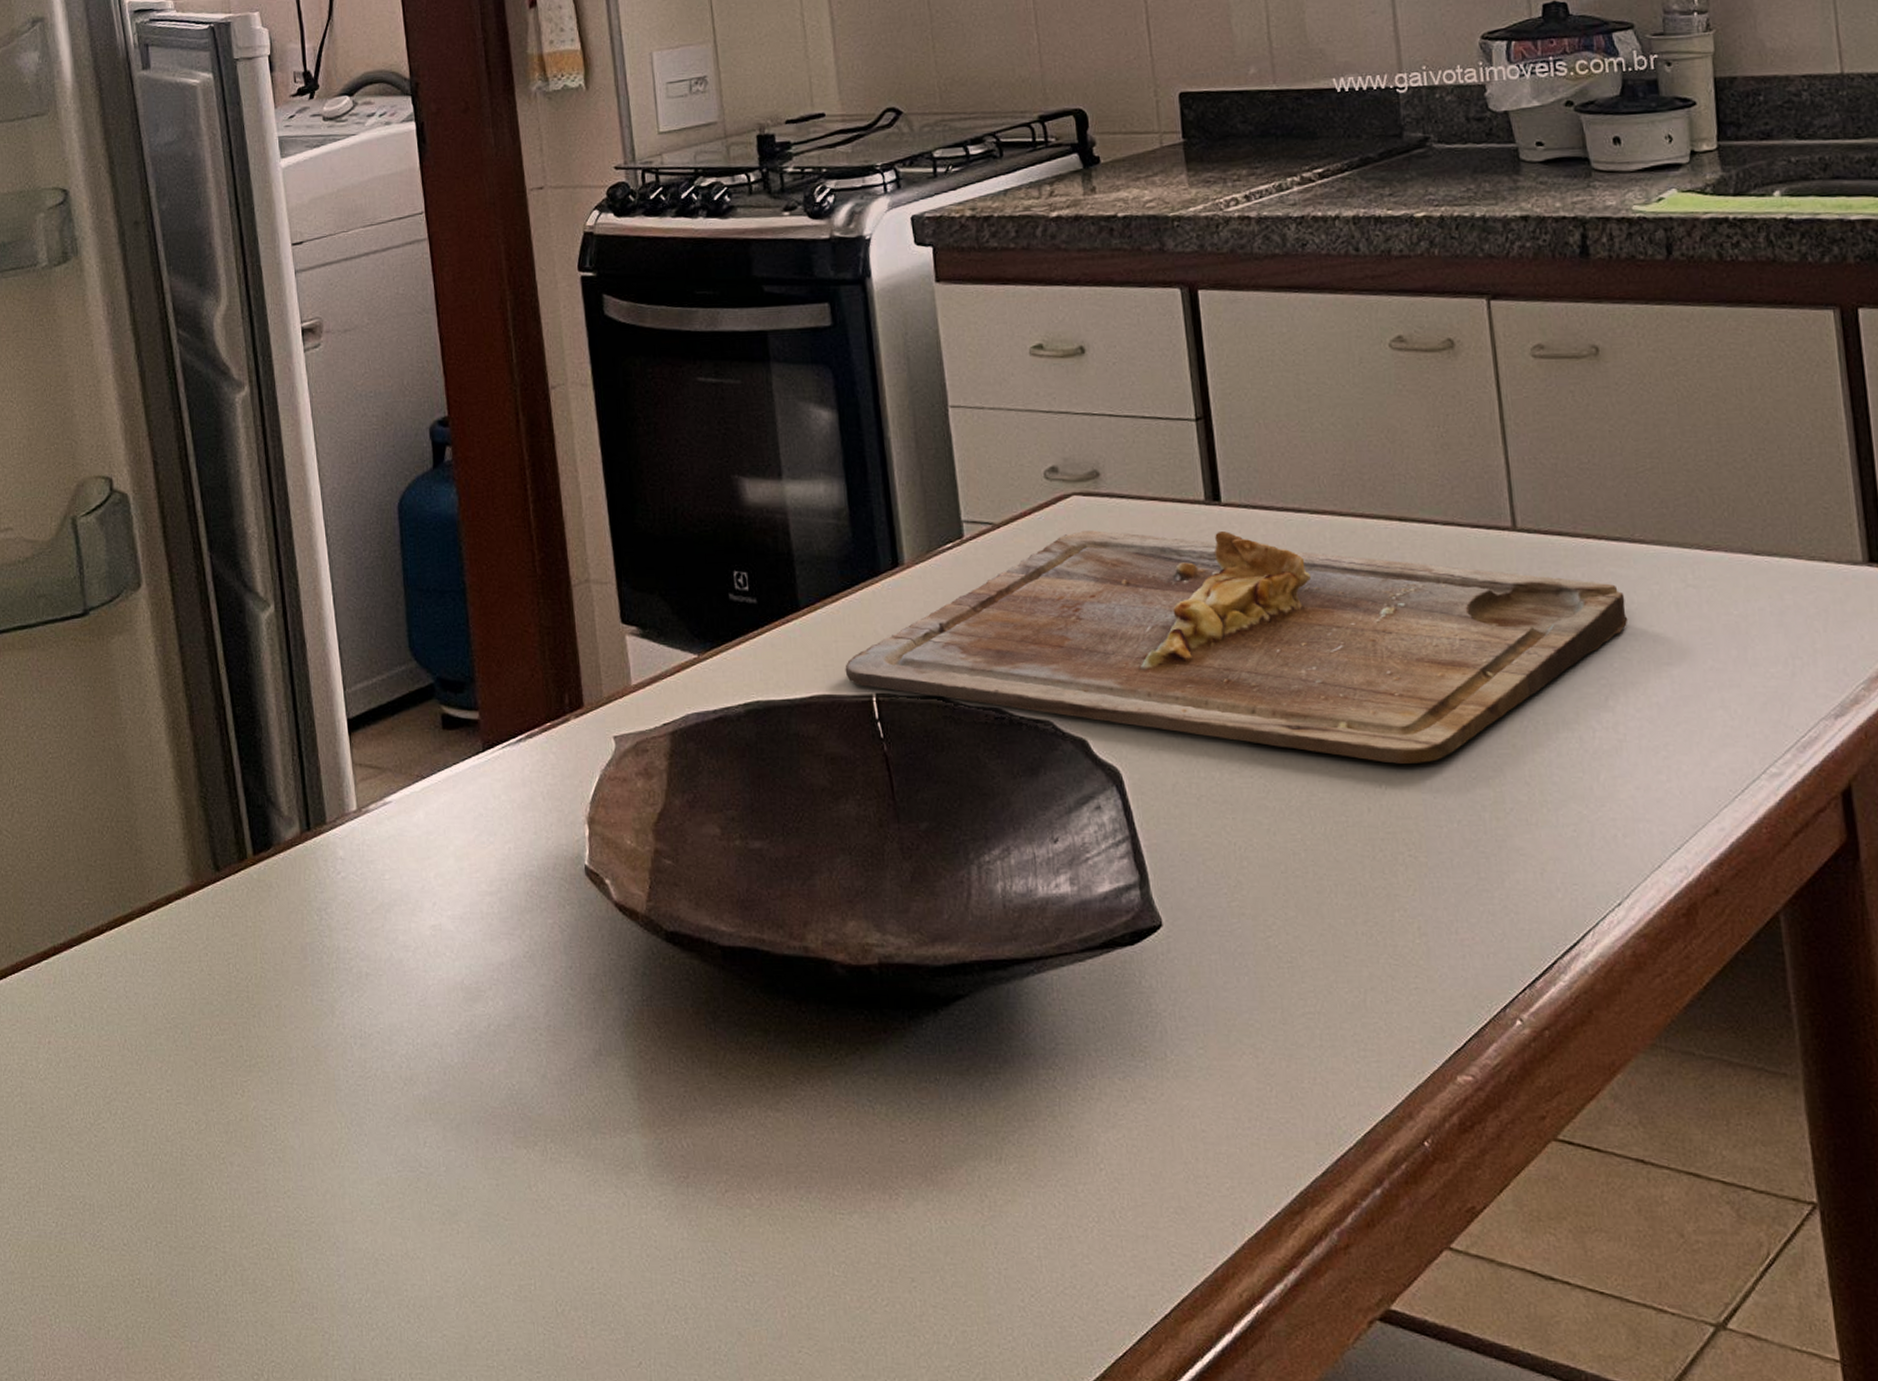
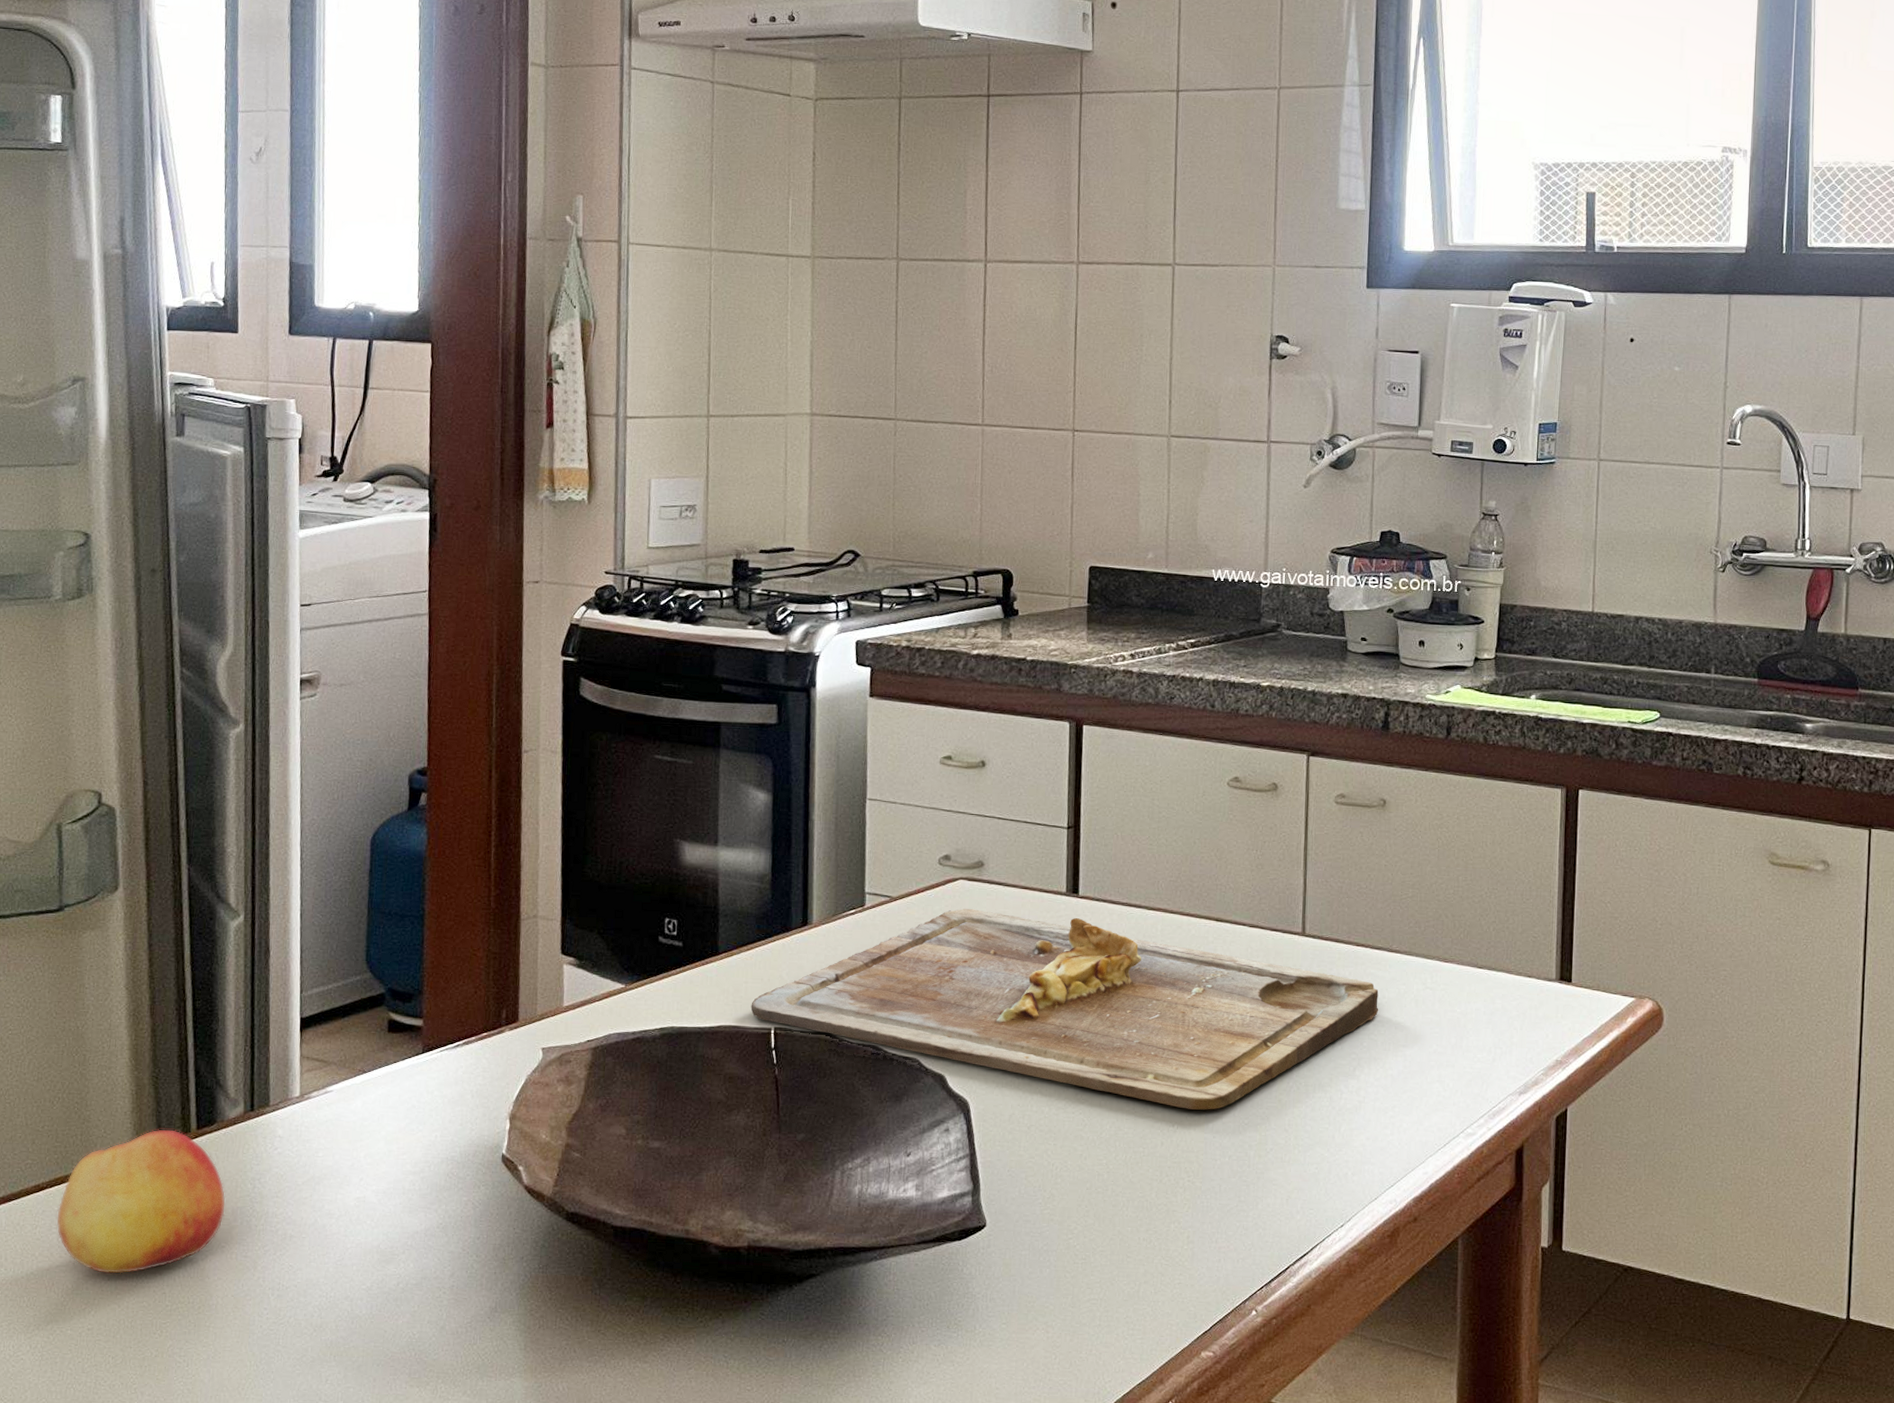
apple: none [120,857,294,1026] -> present [56,1129,225,1274]

